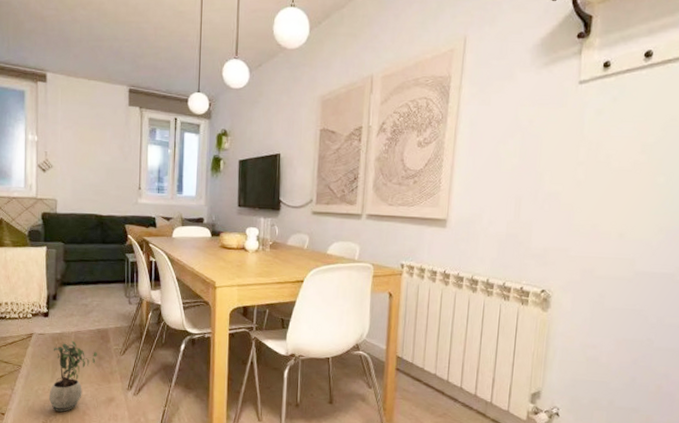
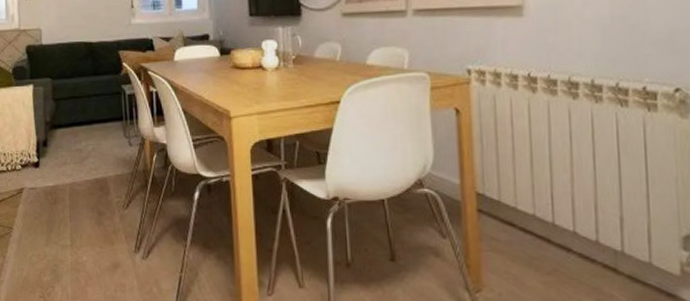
potted plant: present [49,340,98,412] -> none [45,194,98,283]

